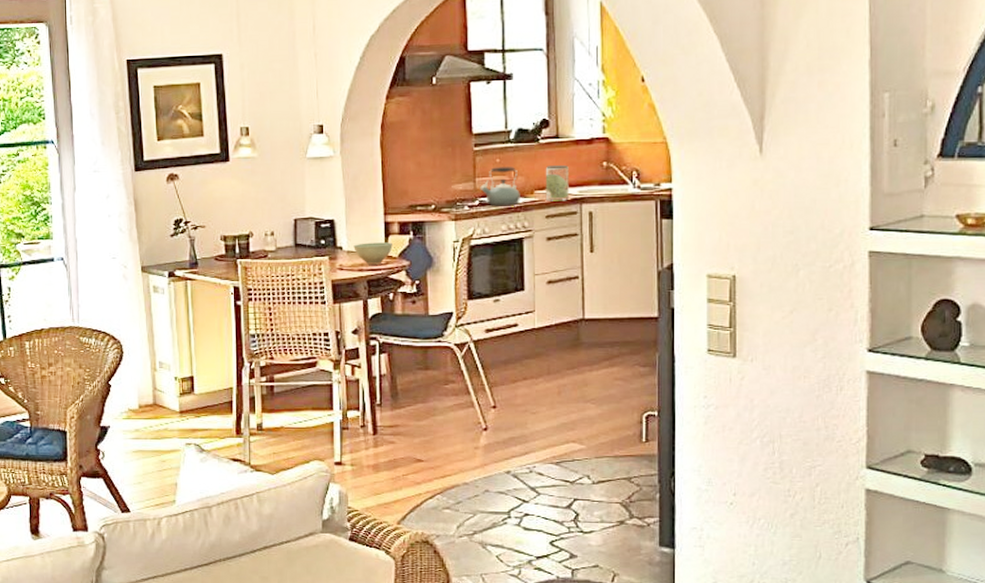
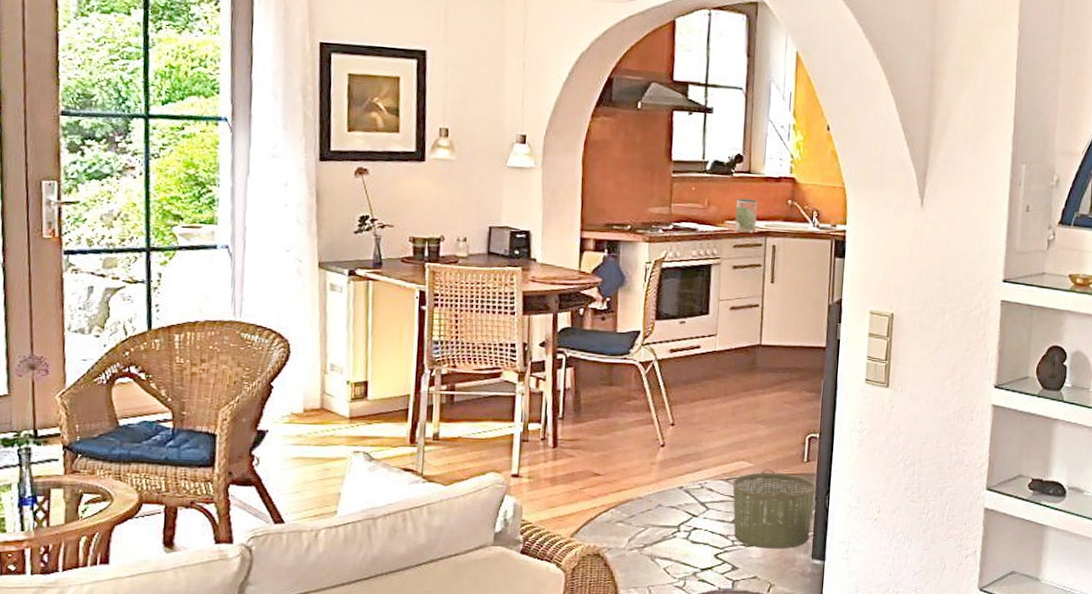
bowl: present [353,242,392,265] -> none [547,256,587,280]
kettle: present [480,166,520,206] -> none [675,194,712,234]
basket: none [563,451,659,536] -> present [732,469,817,549]

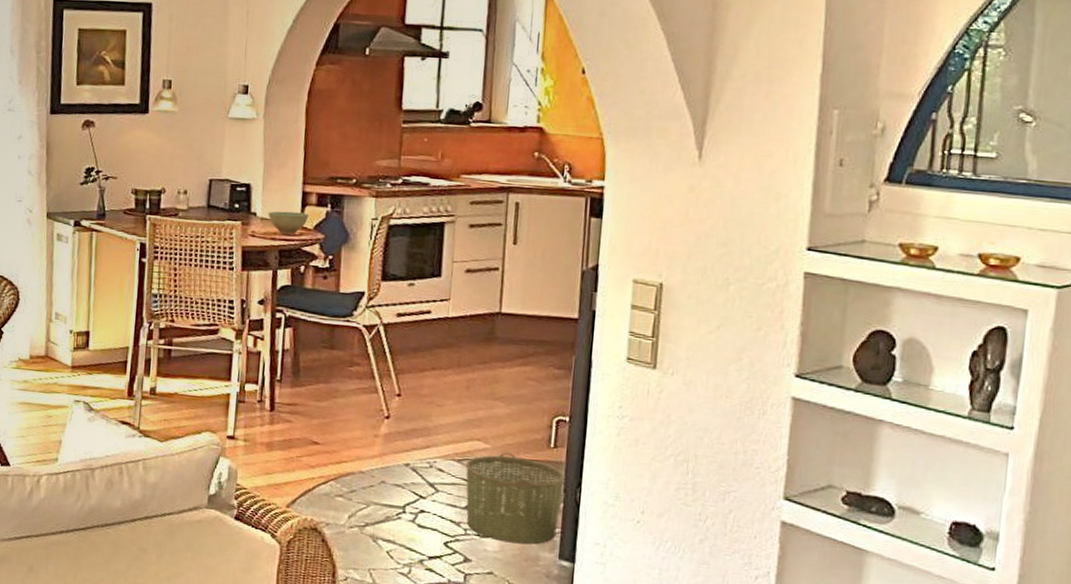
bowl: none [547,256,587,280] -> present [268,211,309,235]
jar: present [734,198,758,233] -> none [471,150,499,189]

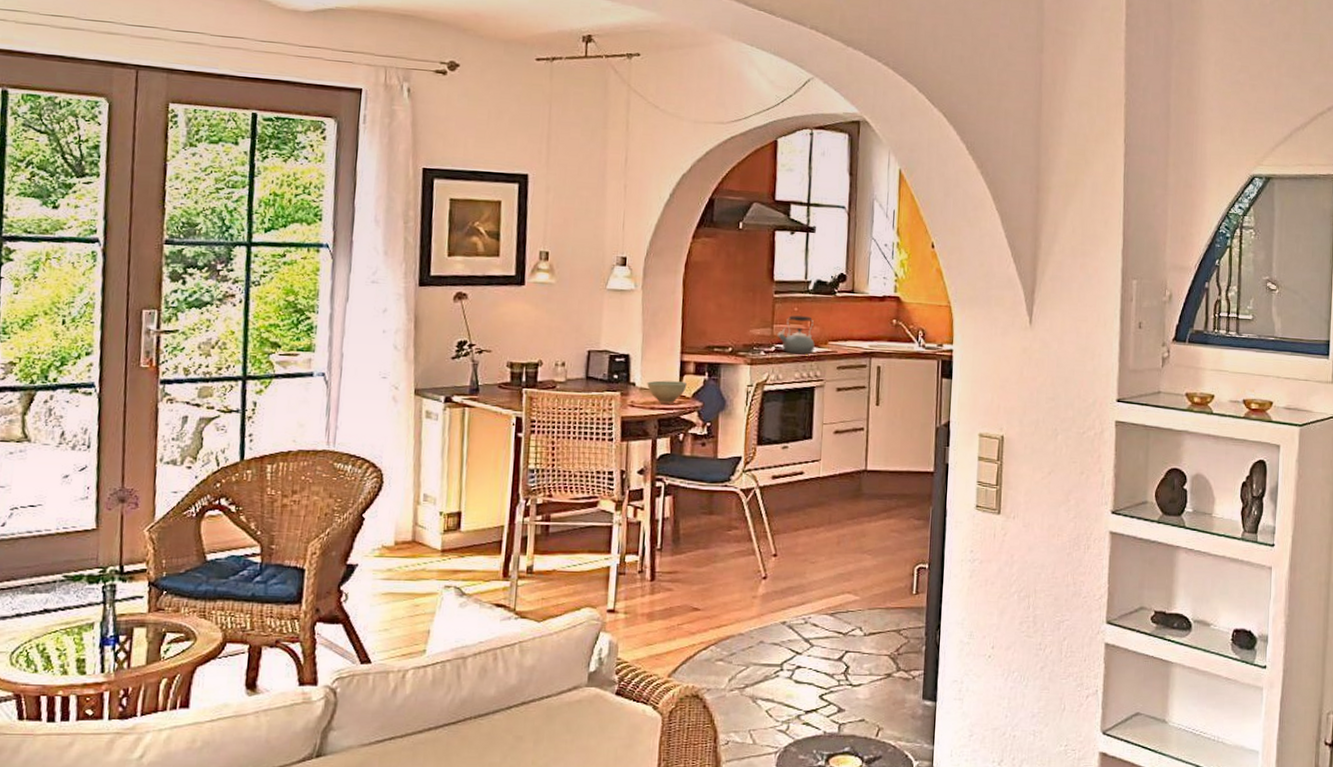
kettle: none [404,146,446,189] -> present [777,315,815,355]
basket: present [465,452,566,545] -> none [837,602,927,689]

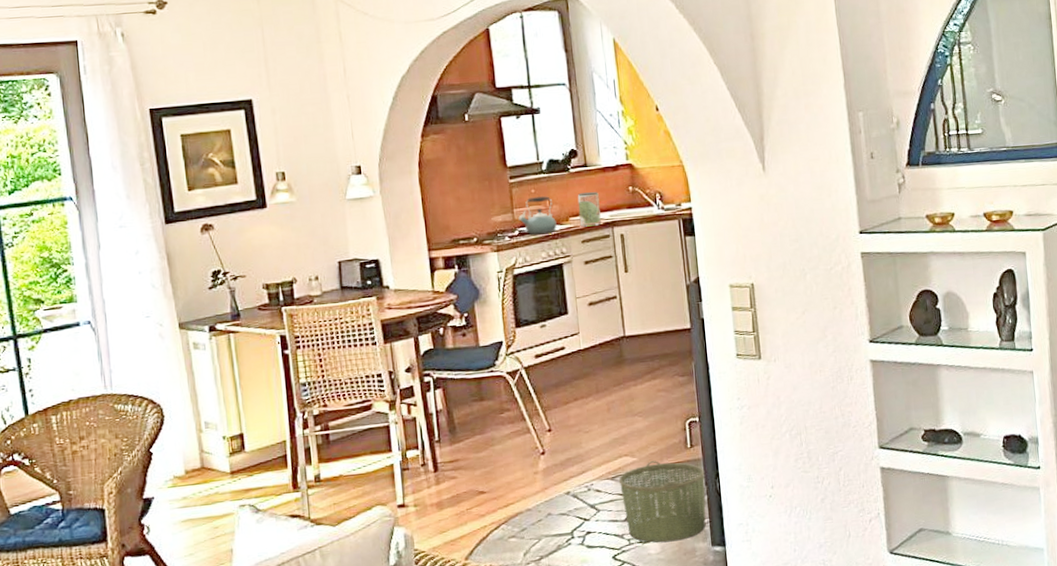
bowl: present [647,380,687,404] -> none [400,277,439,302]
basket: none [837,602,927,689] -> present [618,461,706,543]
jar: none [838,318,862,354] -> present [577,191,601,227]

